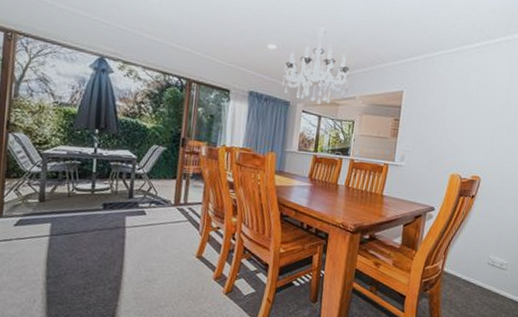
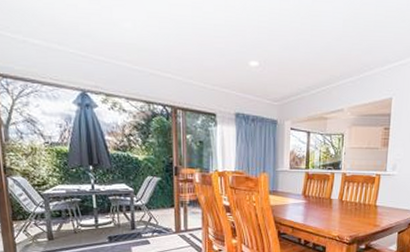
chandelier: present [282,27,350,106] -> none [268,37,336,121]

